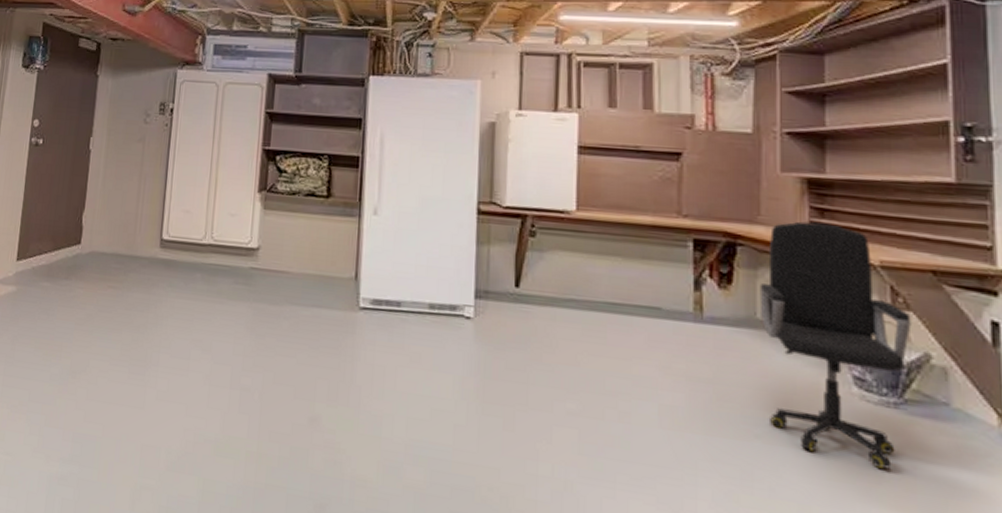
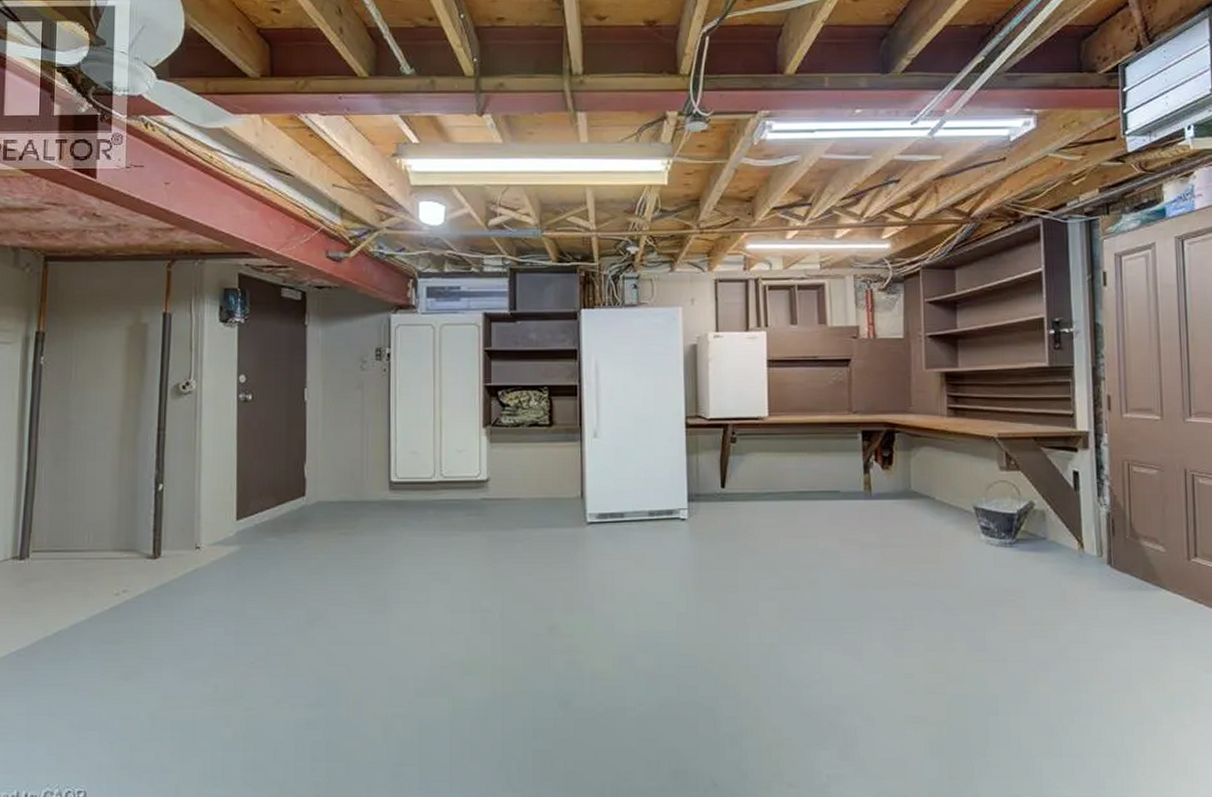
office chair: present [760,221,912,469] -> none [913,408,1020,594]

